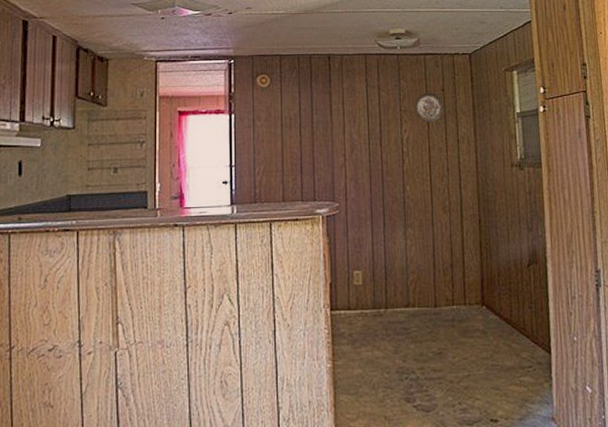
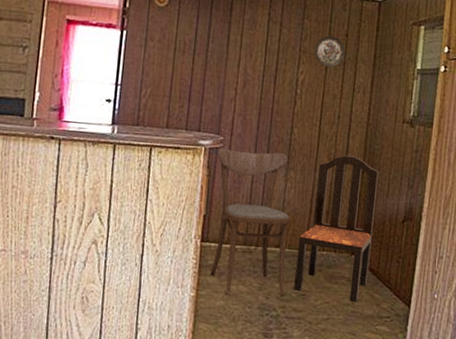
dining chair: none [335,212,421,363] -> present [210,148,291,296]
dining chair: none [427,205,503,355] -> present [294,155,379,302]

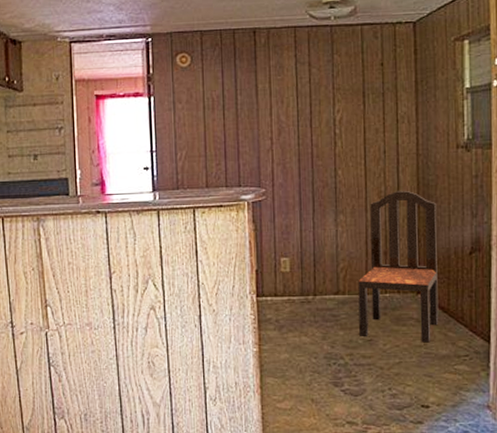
dining chair: present [210,148,291,296] -> none [261,198,351,348]
decorative plate: present [314,35,345,68] -> none [349,67,382,101]

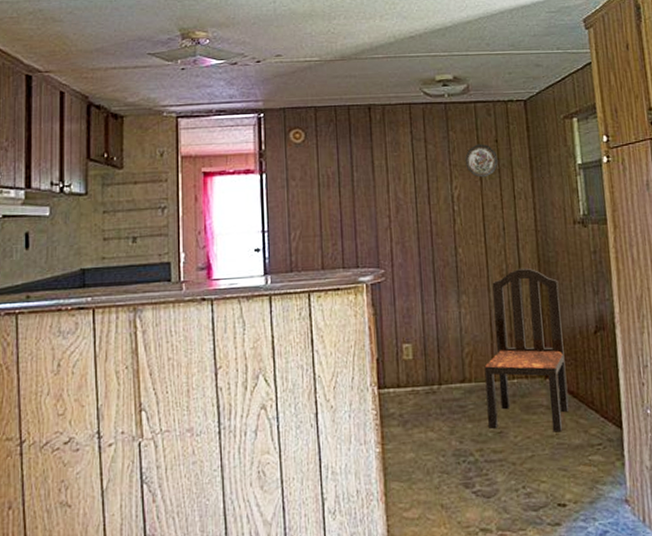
decorative plate: none [349,67,382,101] -> present [465,144,498,178]

